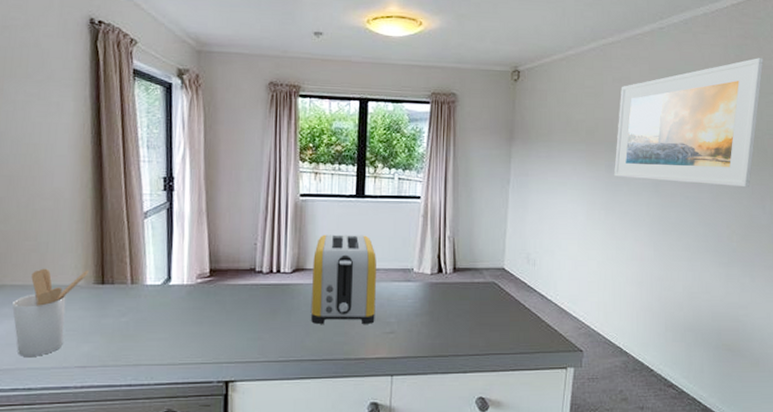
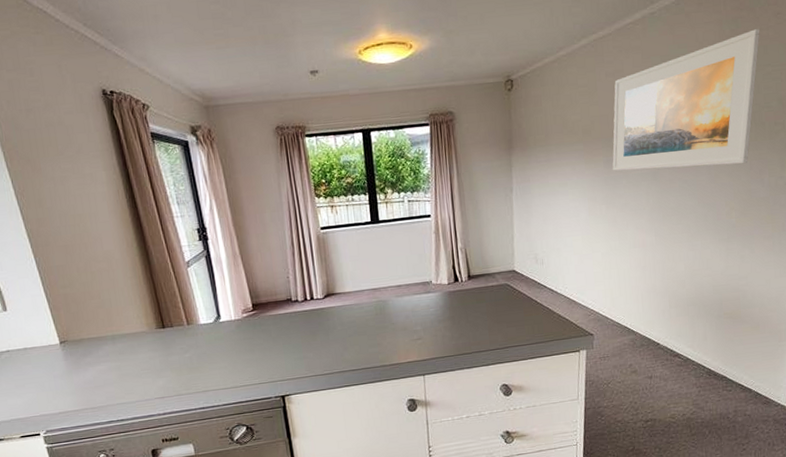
utensil holder: present [12,268,89,356] -> none [93,318,150,395]
toaster: present [311,234,376,324] -> none [340,257,403,340]

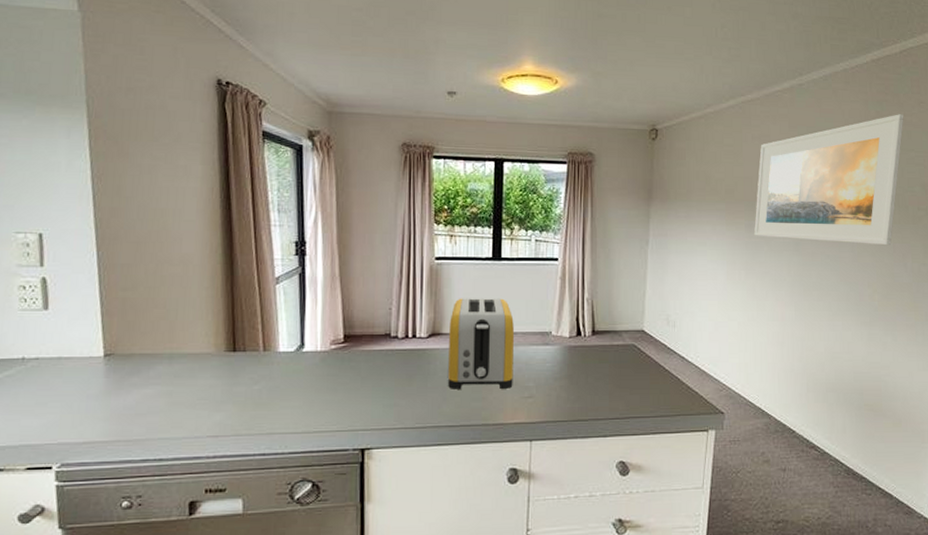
toaster: none [340,257,403,340] -> present [448,298,514,389]

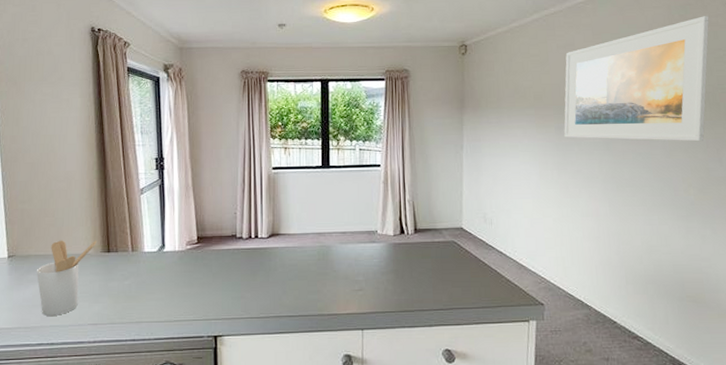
utensil holder: none [142,336,220,426] -> present [37,240,97,316]
toaster: present [448,298,514,389] -> none [286,202,345,283]

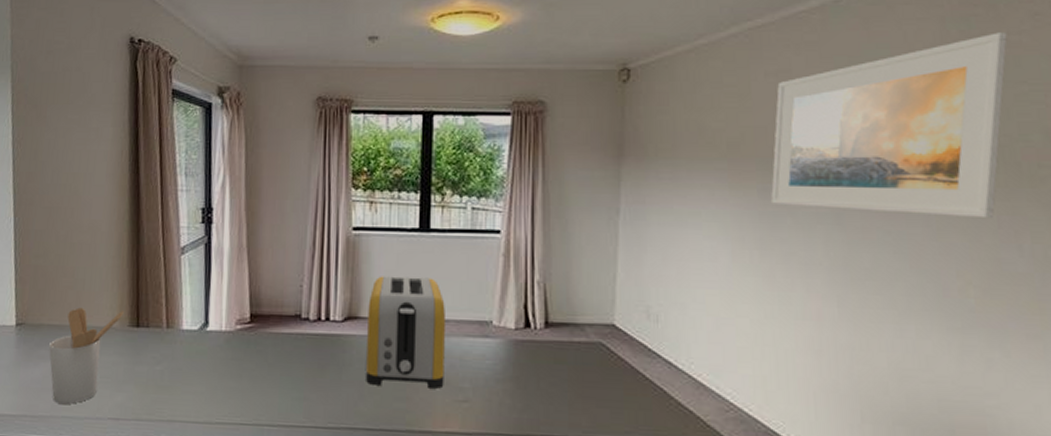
toaster: none [286,202,345,283] -> present [366,276,445,389]

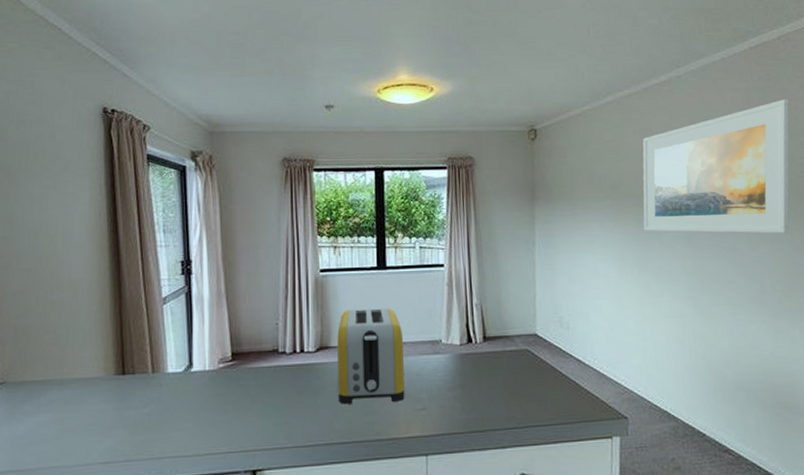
utensil holder: present [49,307,124,404] -> none [33,361,109,455]

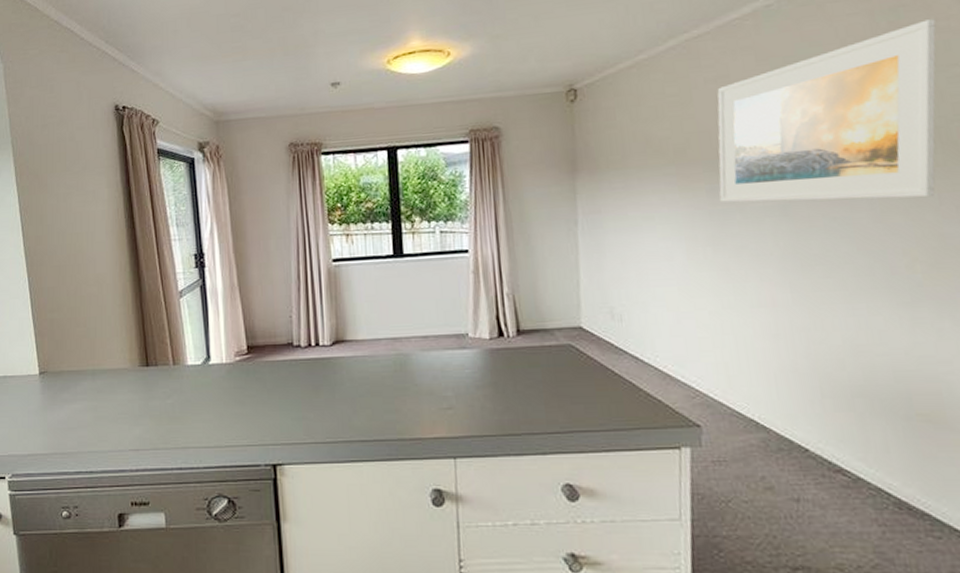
toaster: present [337,308,405,404] -> none [353,299,429,401]

